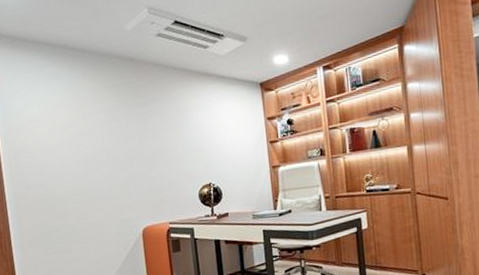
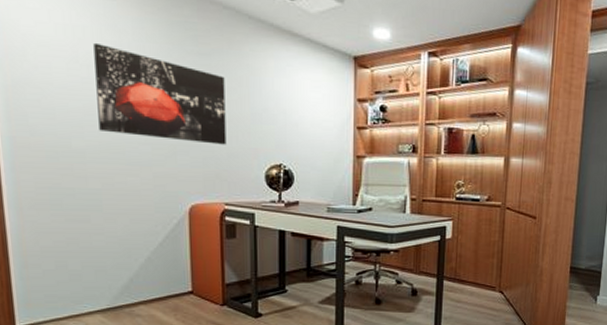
wall art: none [65,111,166,179] -> present [93,42,227,145]

